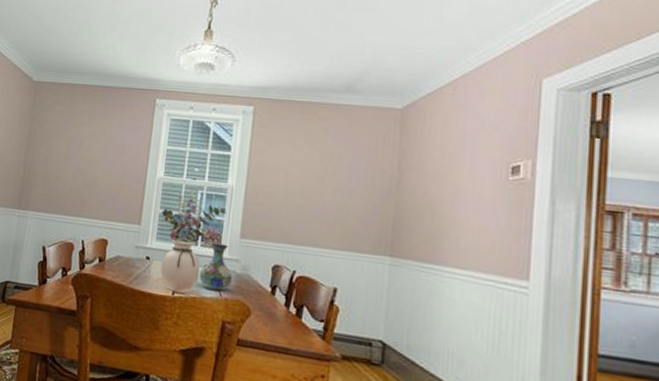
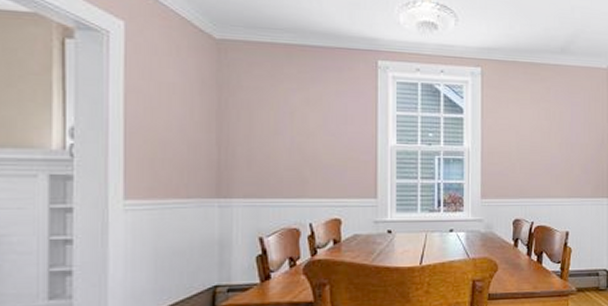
bouquet: present [160,190,227,294] -> none [399,156,465,262]
vase: present [199,242,233,293] -> none [445,206,478,254]

